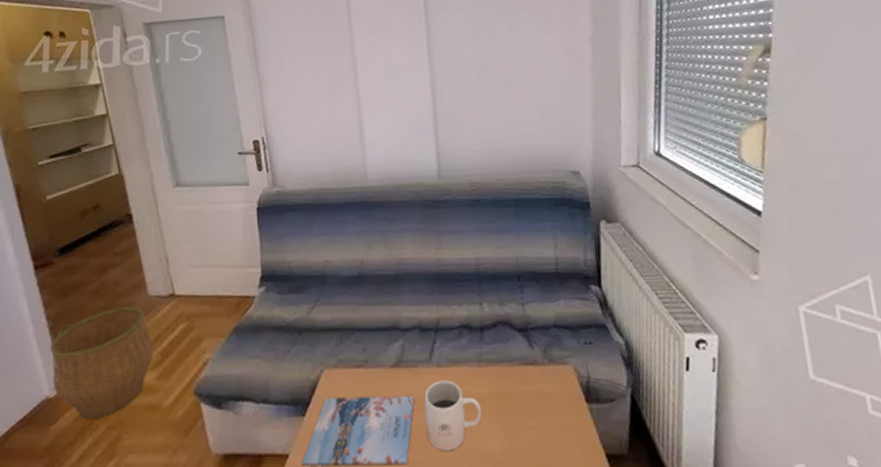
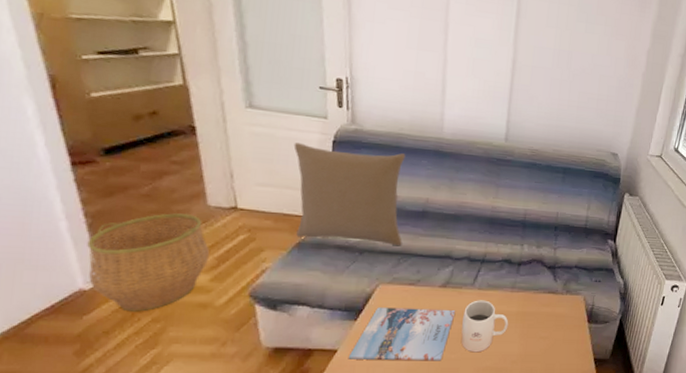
pillow: none [220,211,342,321] -> present [293,143,406,247]

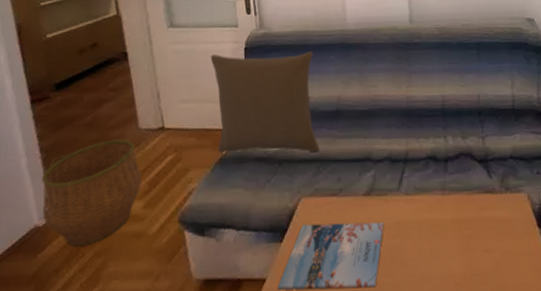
mug: present [461,300,509,353] -> none [392,207,445,275]

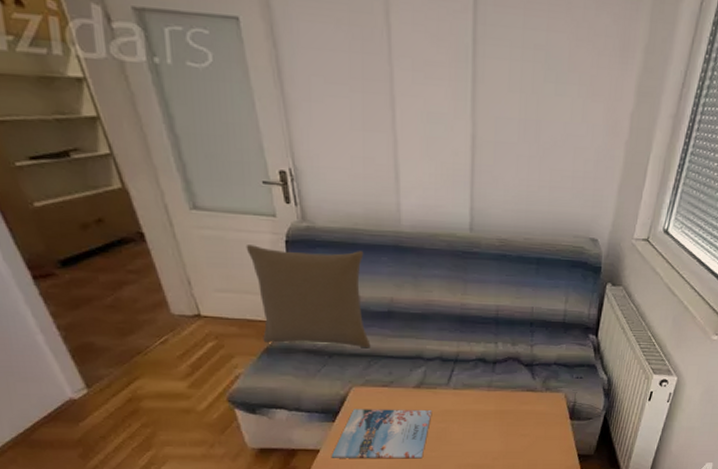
basket: present [41,139,142,247] -> none [66,323,183,418]

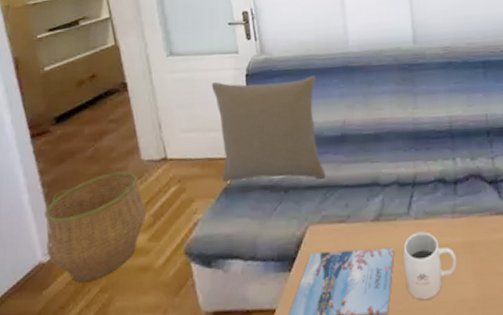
basket: none [66,323,183,418] -> present [44,171,146,283]
mug: none [439,400,487,450] -> present [403,232,458,301]

